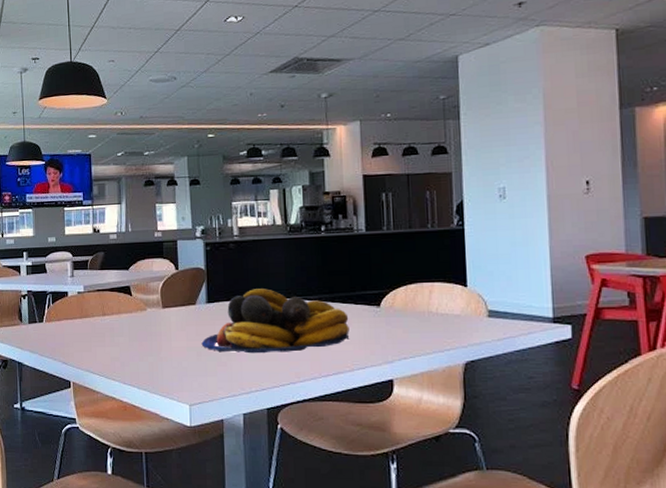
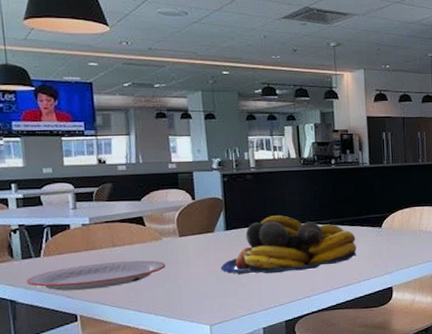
plate: none [31,331,149,357] -> present [26,260,165,291]

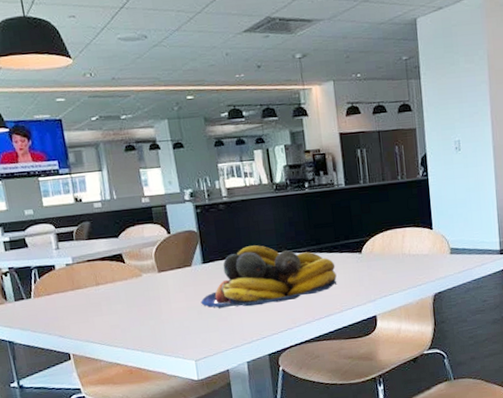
plate: present [26,260,165,291] -> none [21,297,148,331]

